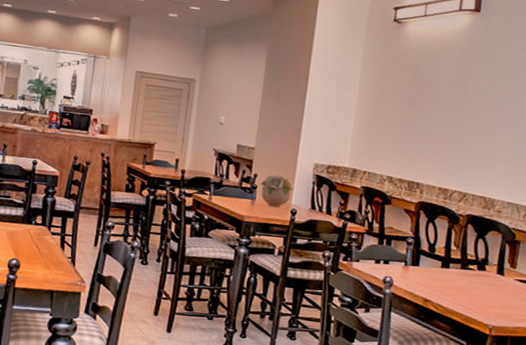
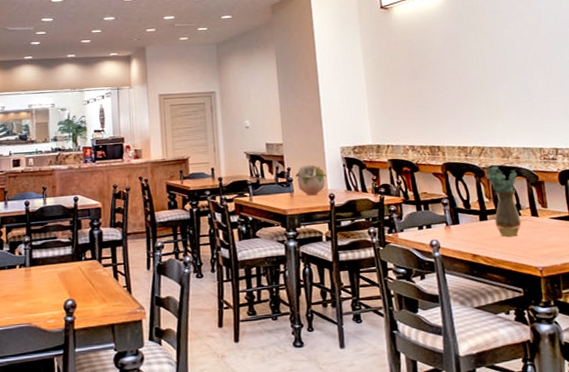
vase: none [456,209,495,290] -> present [483,162,522,237]

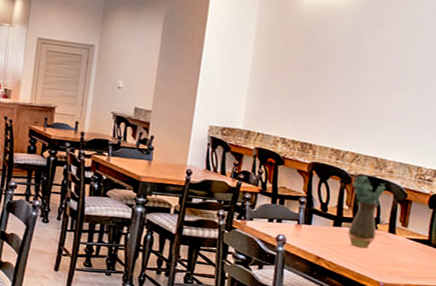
flower arrangement: present [295,164,327,197] -> none [157,136,190,169]

